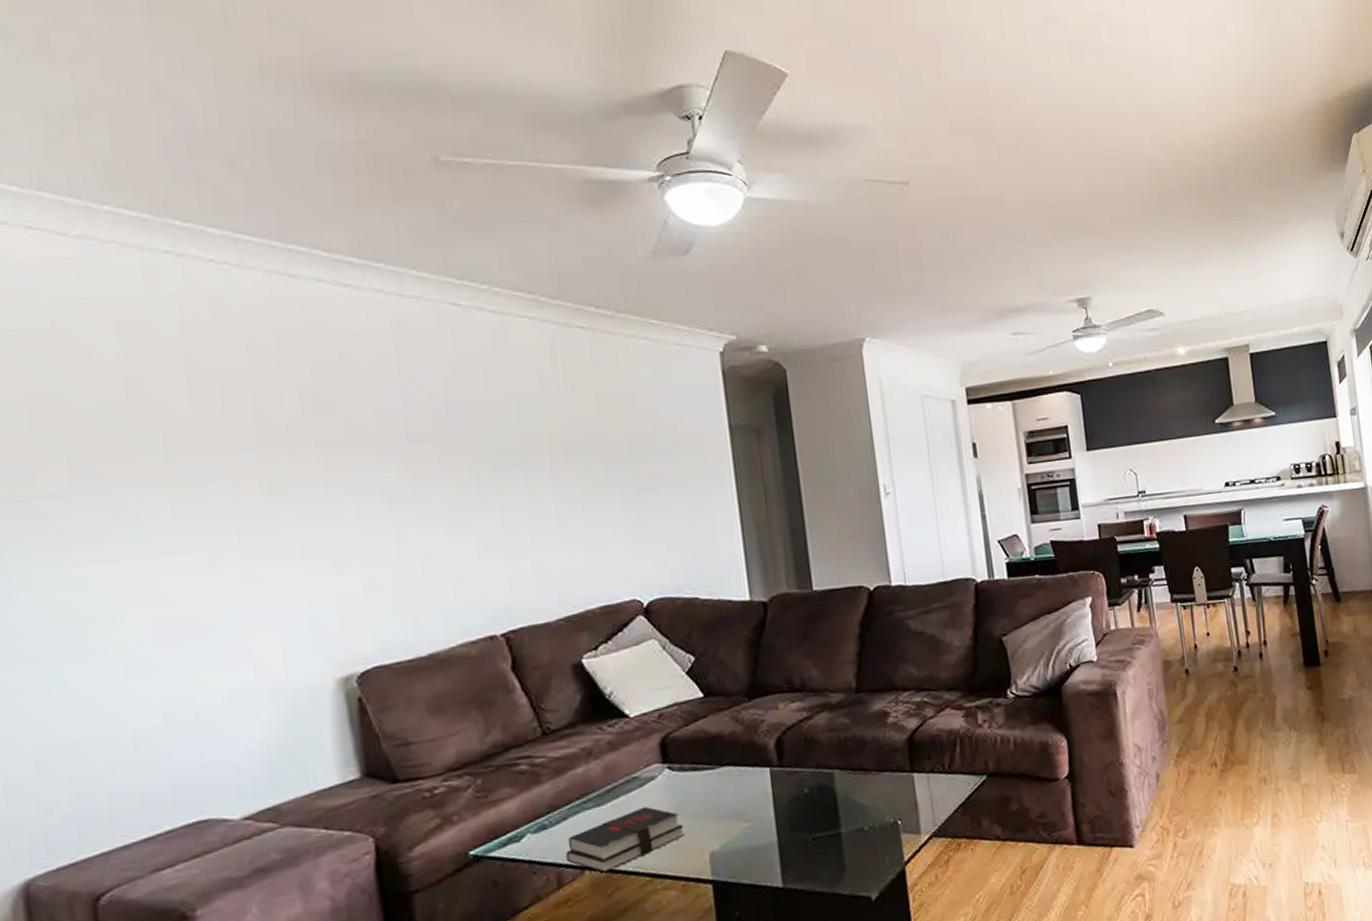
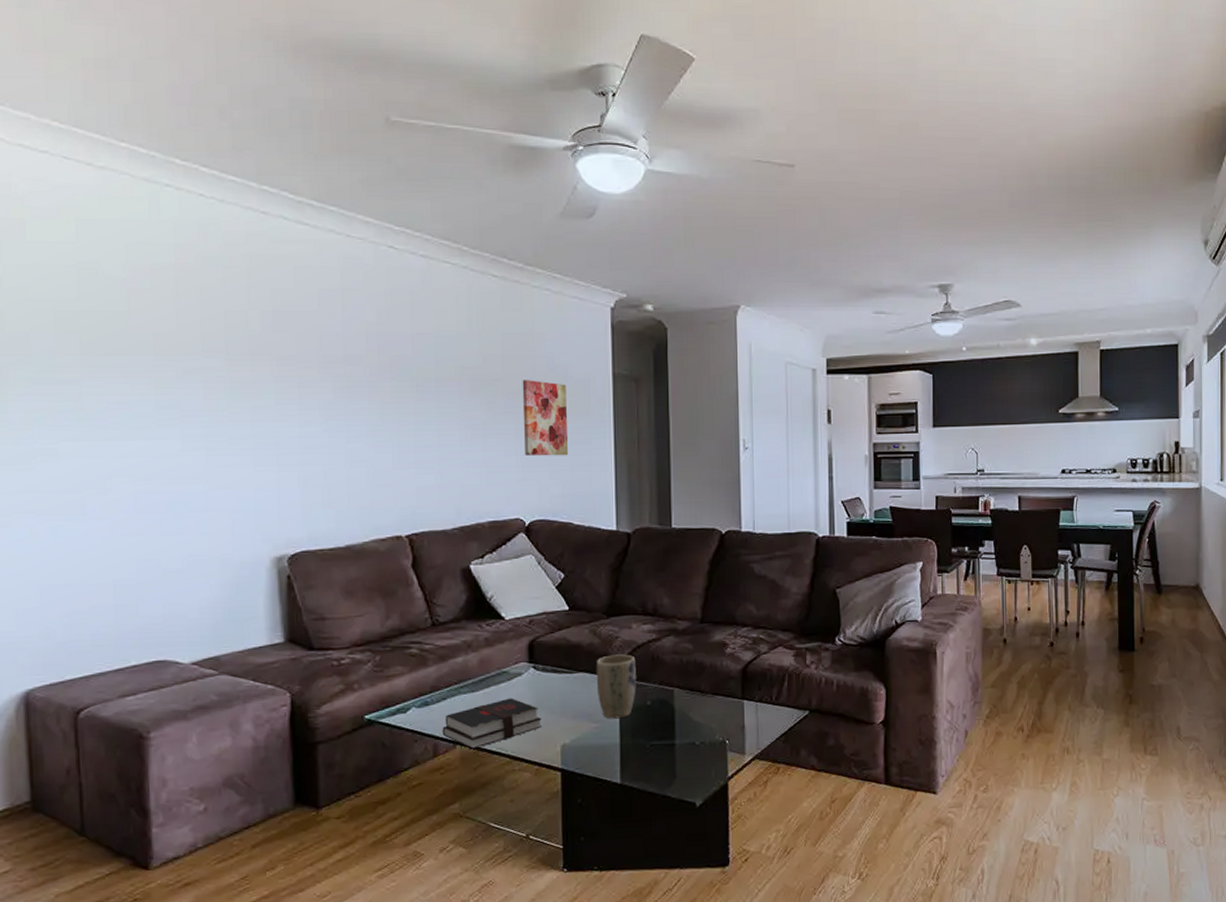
wall art: none [624,441,687,527] -> present [522,380,569,456]
plant pot: none [741,739,791,816] -> present [596,654,636,719]

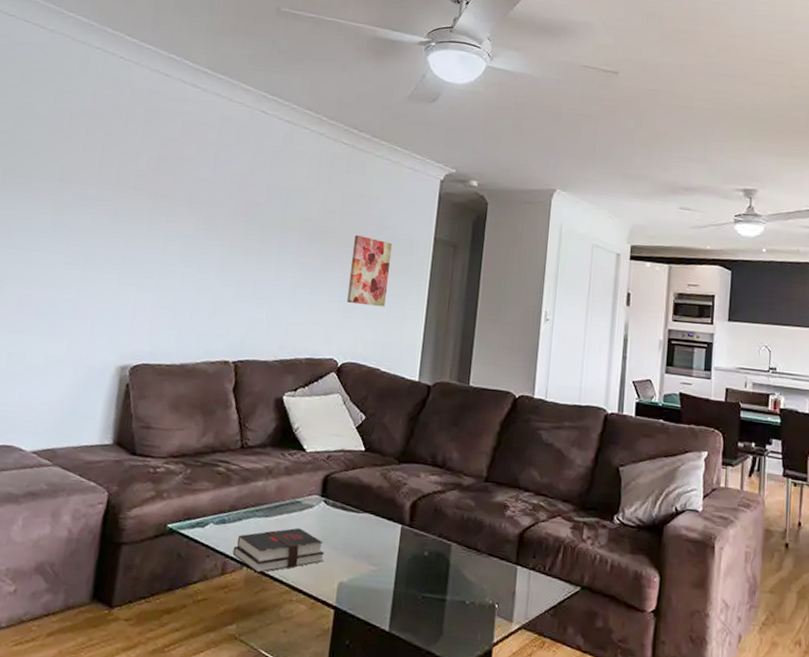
plant pot: present [596,654,636,719] -> none [379,500,420,565]

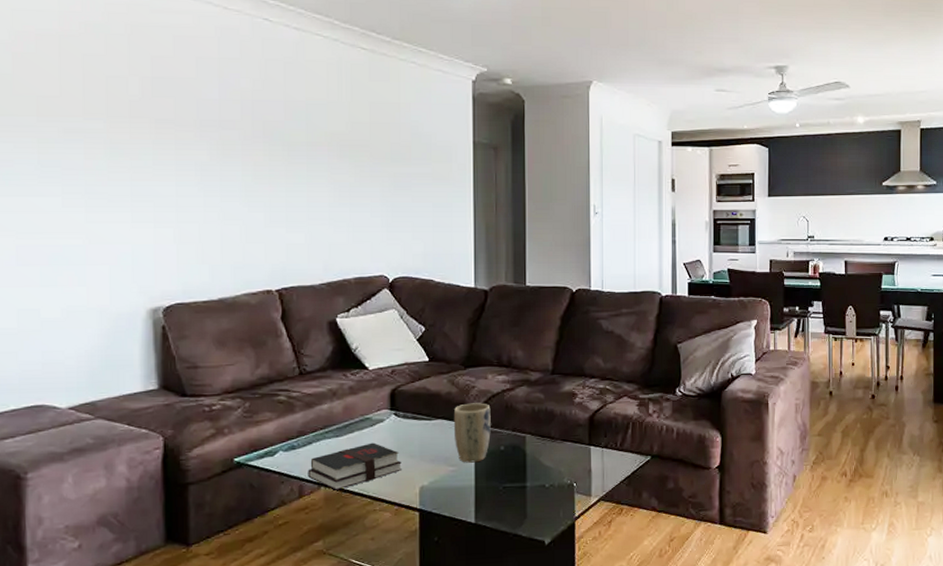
wall art: present [347,235,392,307] -> none [388,146,431,218]
plant pot: none [379,500,420,565] -> present [453,403,491,463]

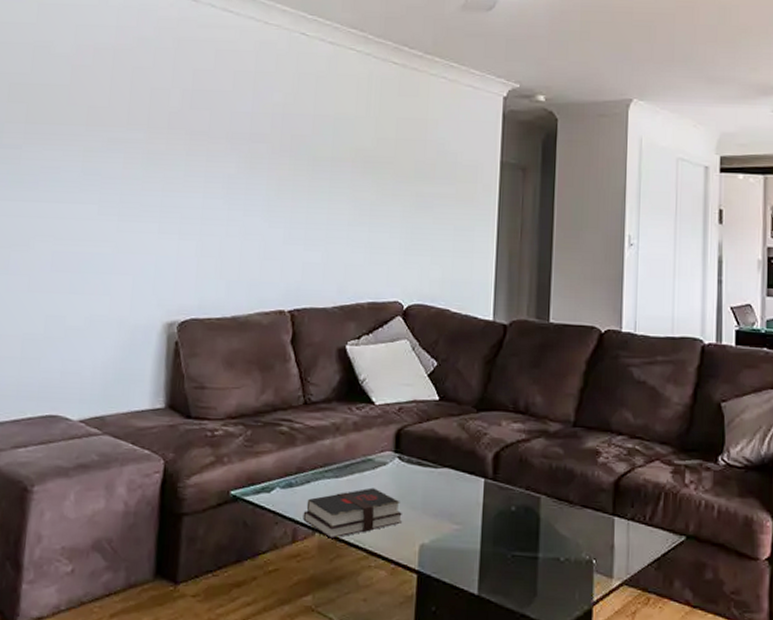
plant pot: present [453,403,491,463] -> none [460,452,503,523]

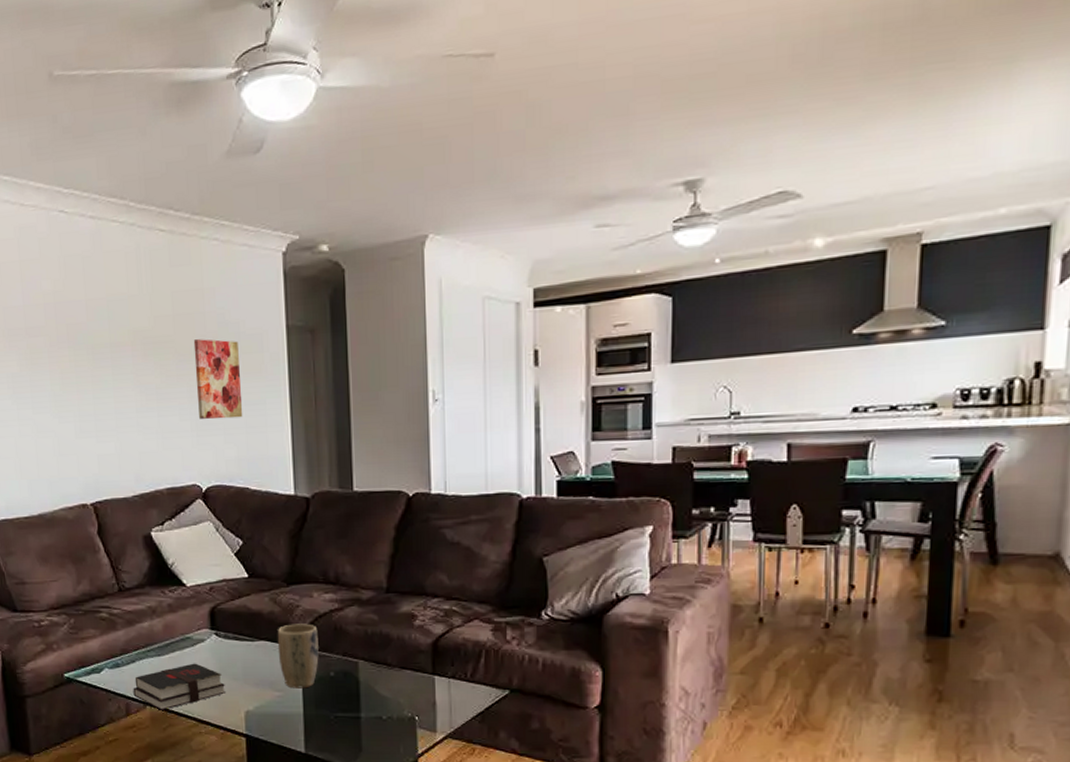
wall art: none [409,164,454,241] -> present [193,339,243,420]
plant pot: none [460,452,503,523] -> present [277,623,319,689]

